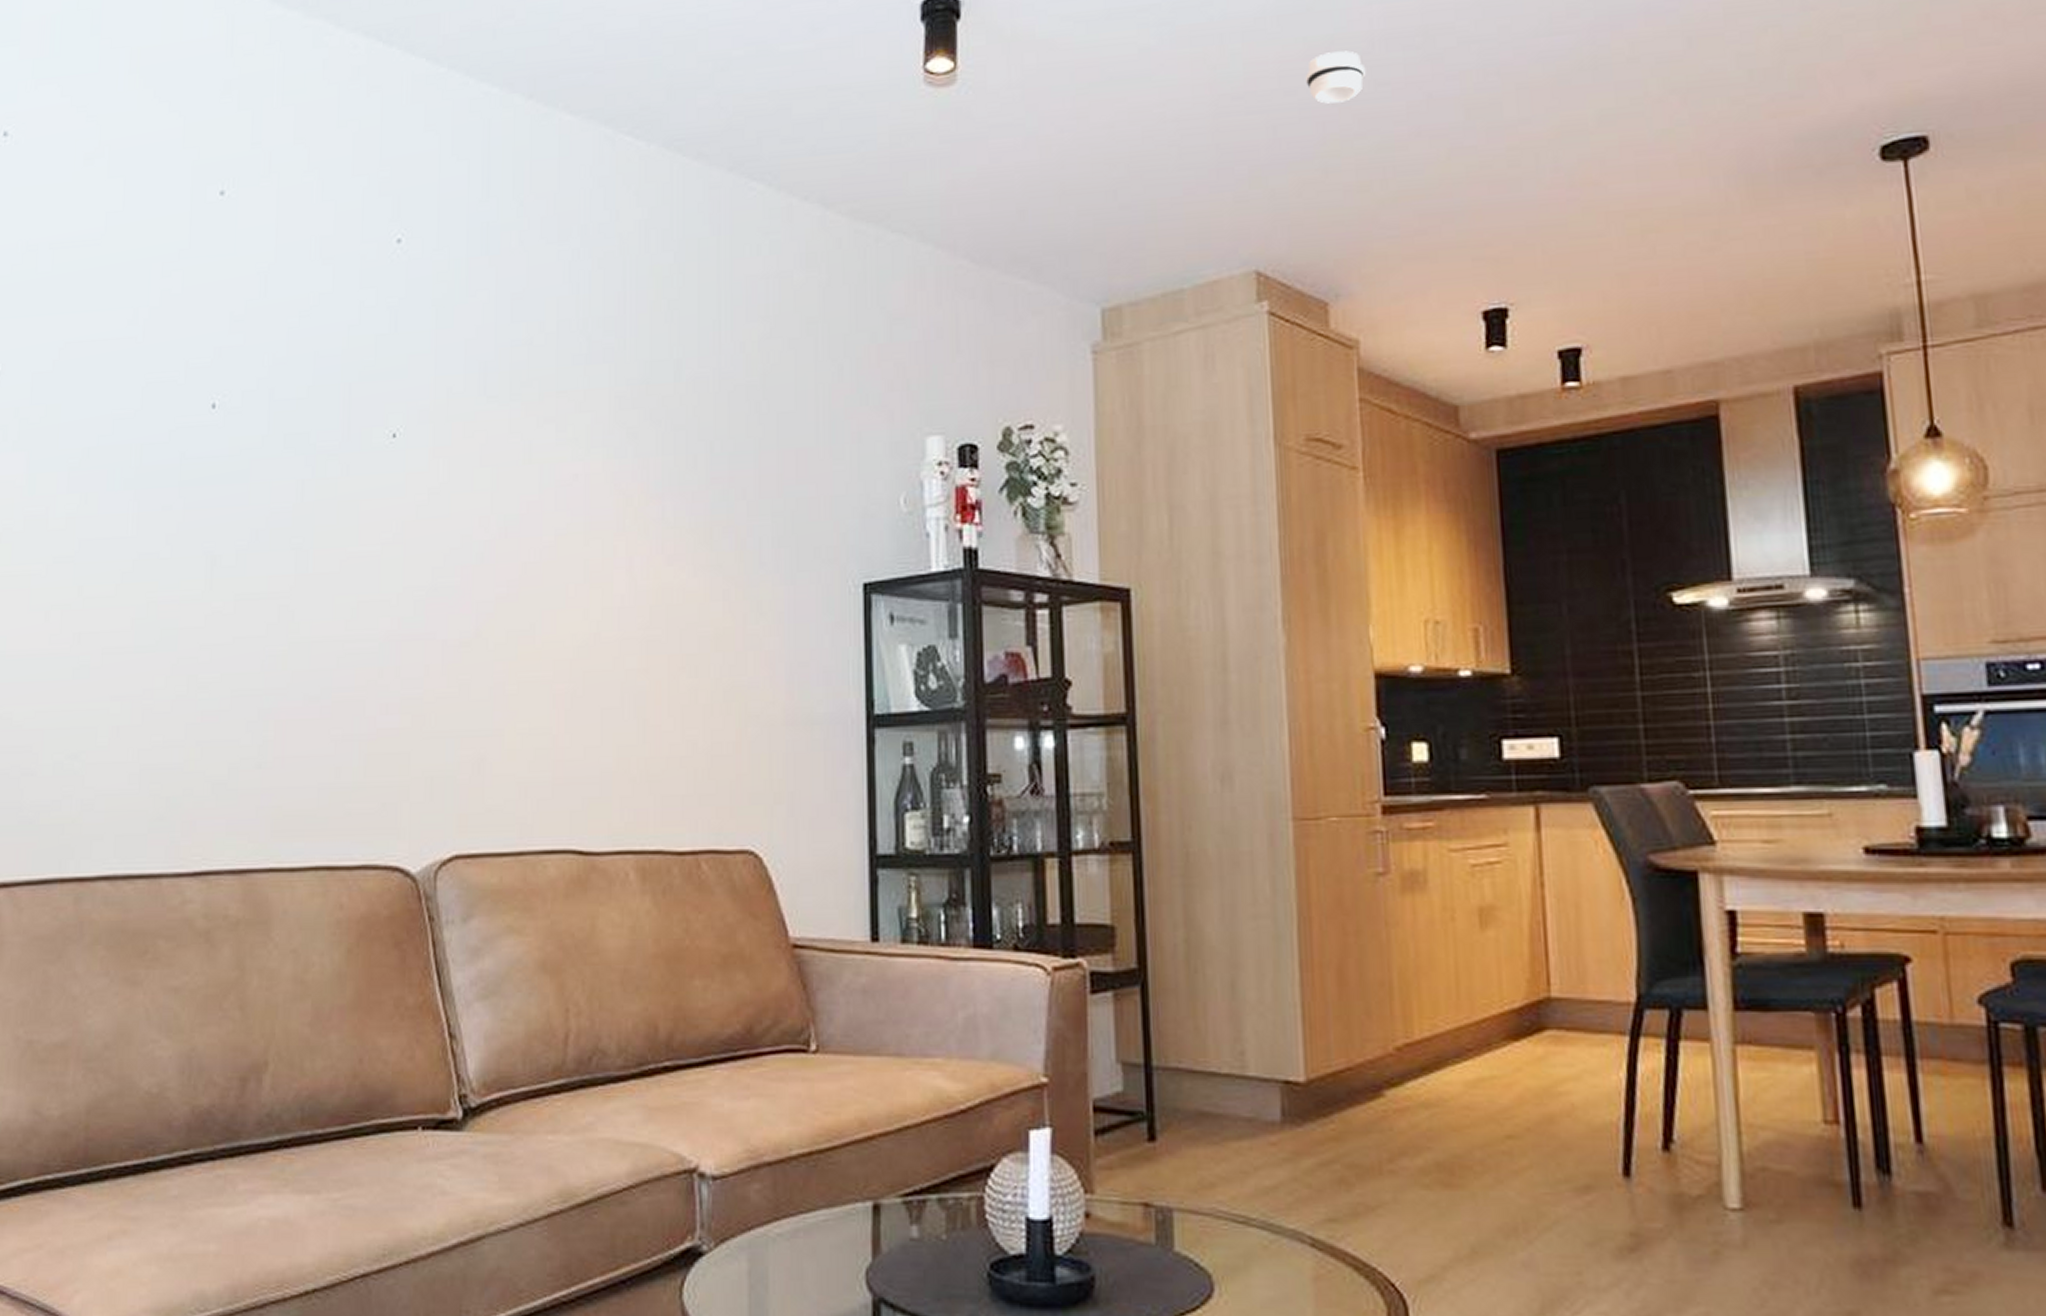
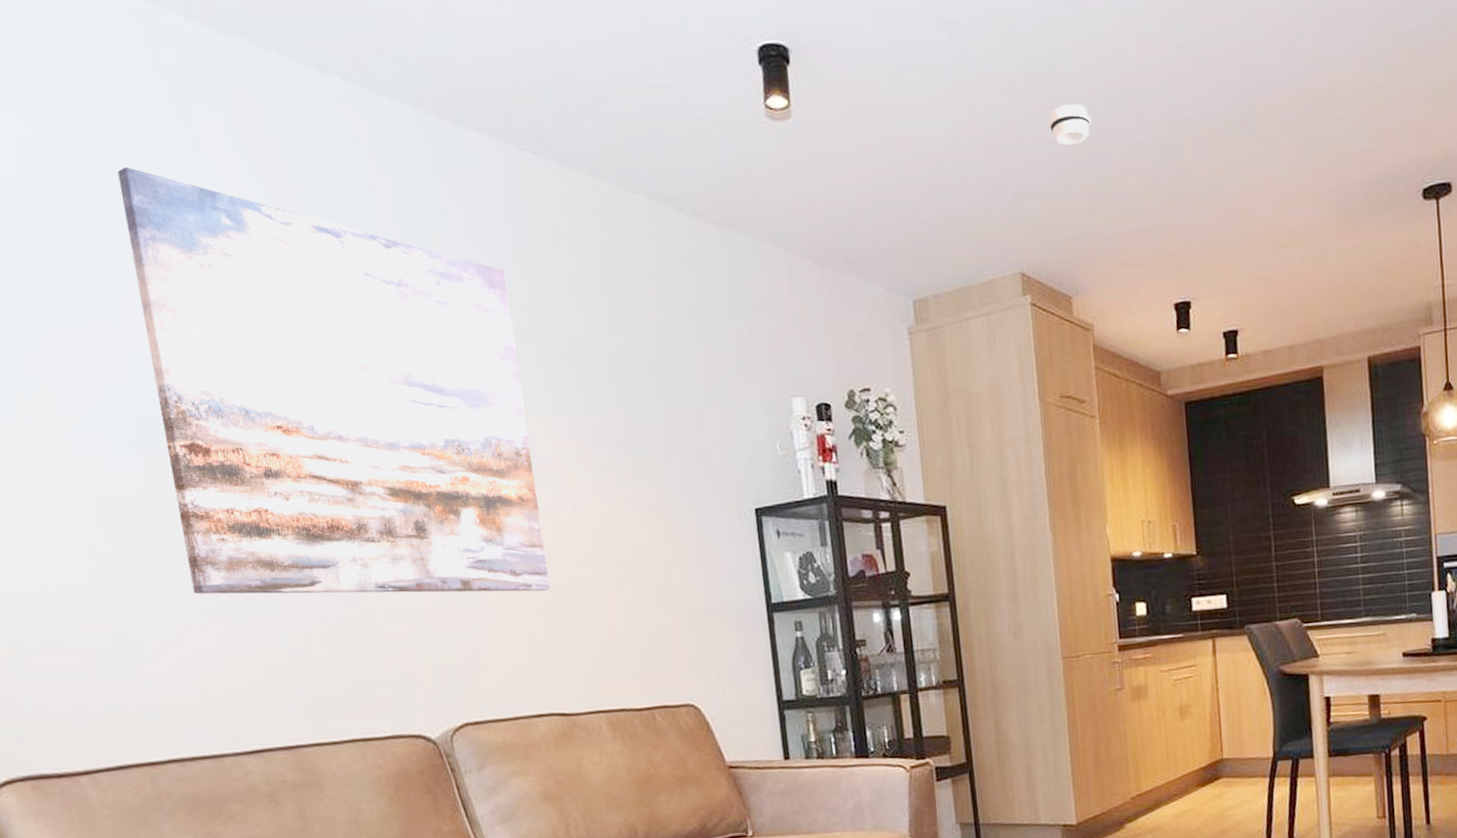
wall art: none [164,166,586,683] -> present [117,167,551,595]

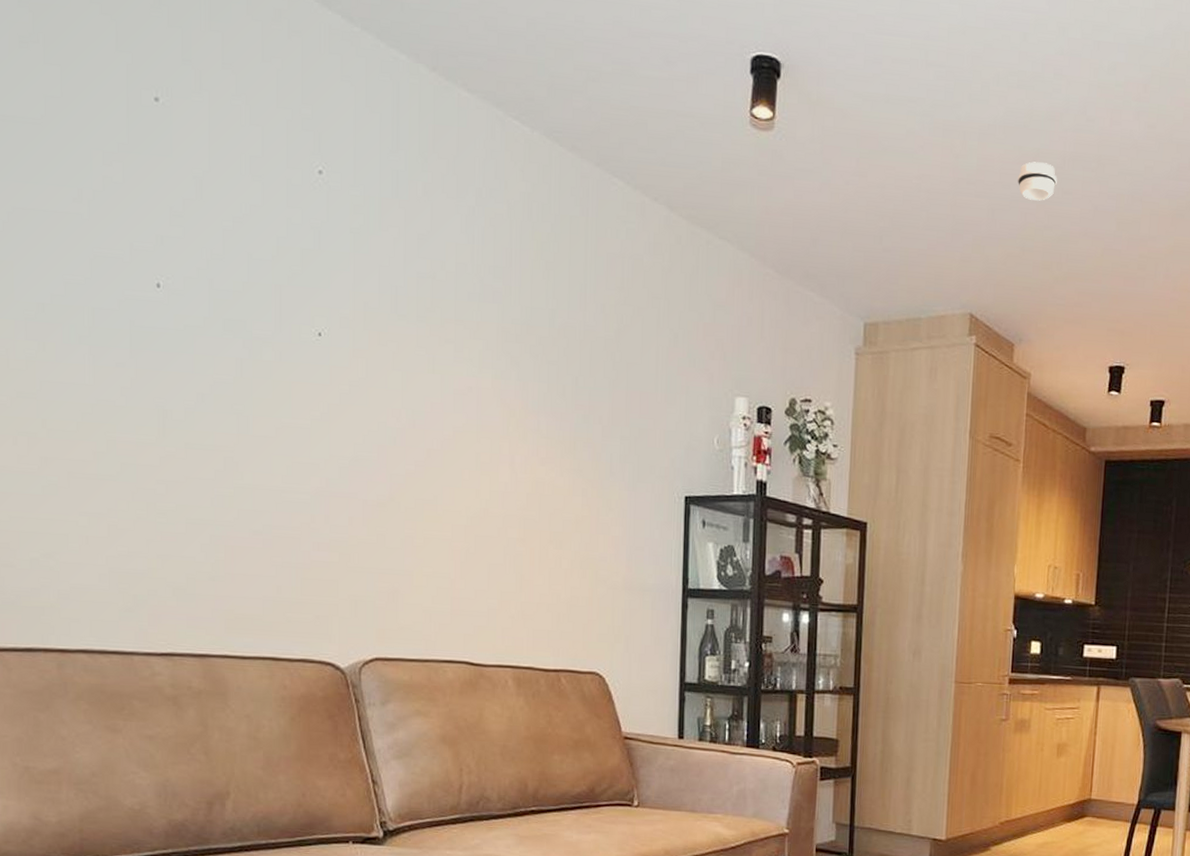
wall art: present [117,167,551,595] -> none [107,67,477,544]

